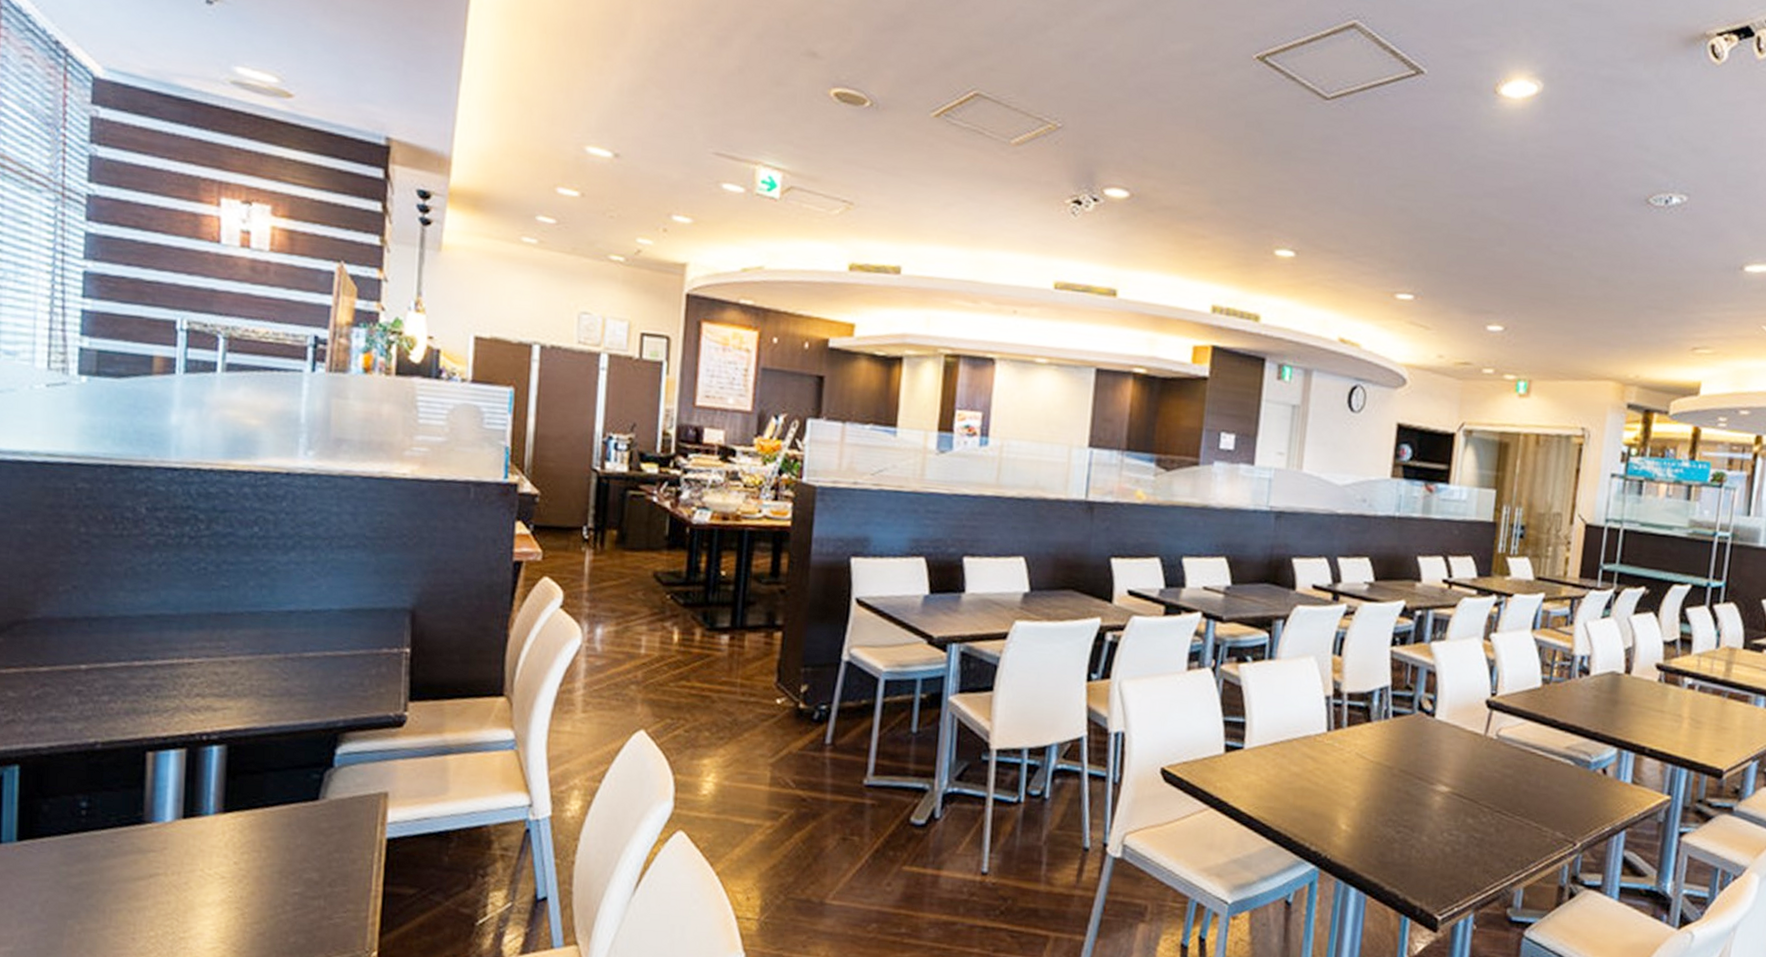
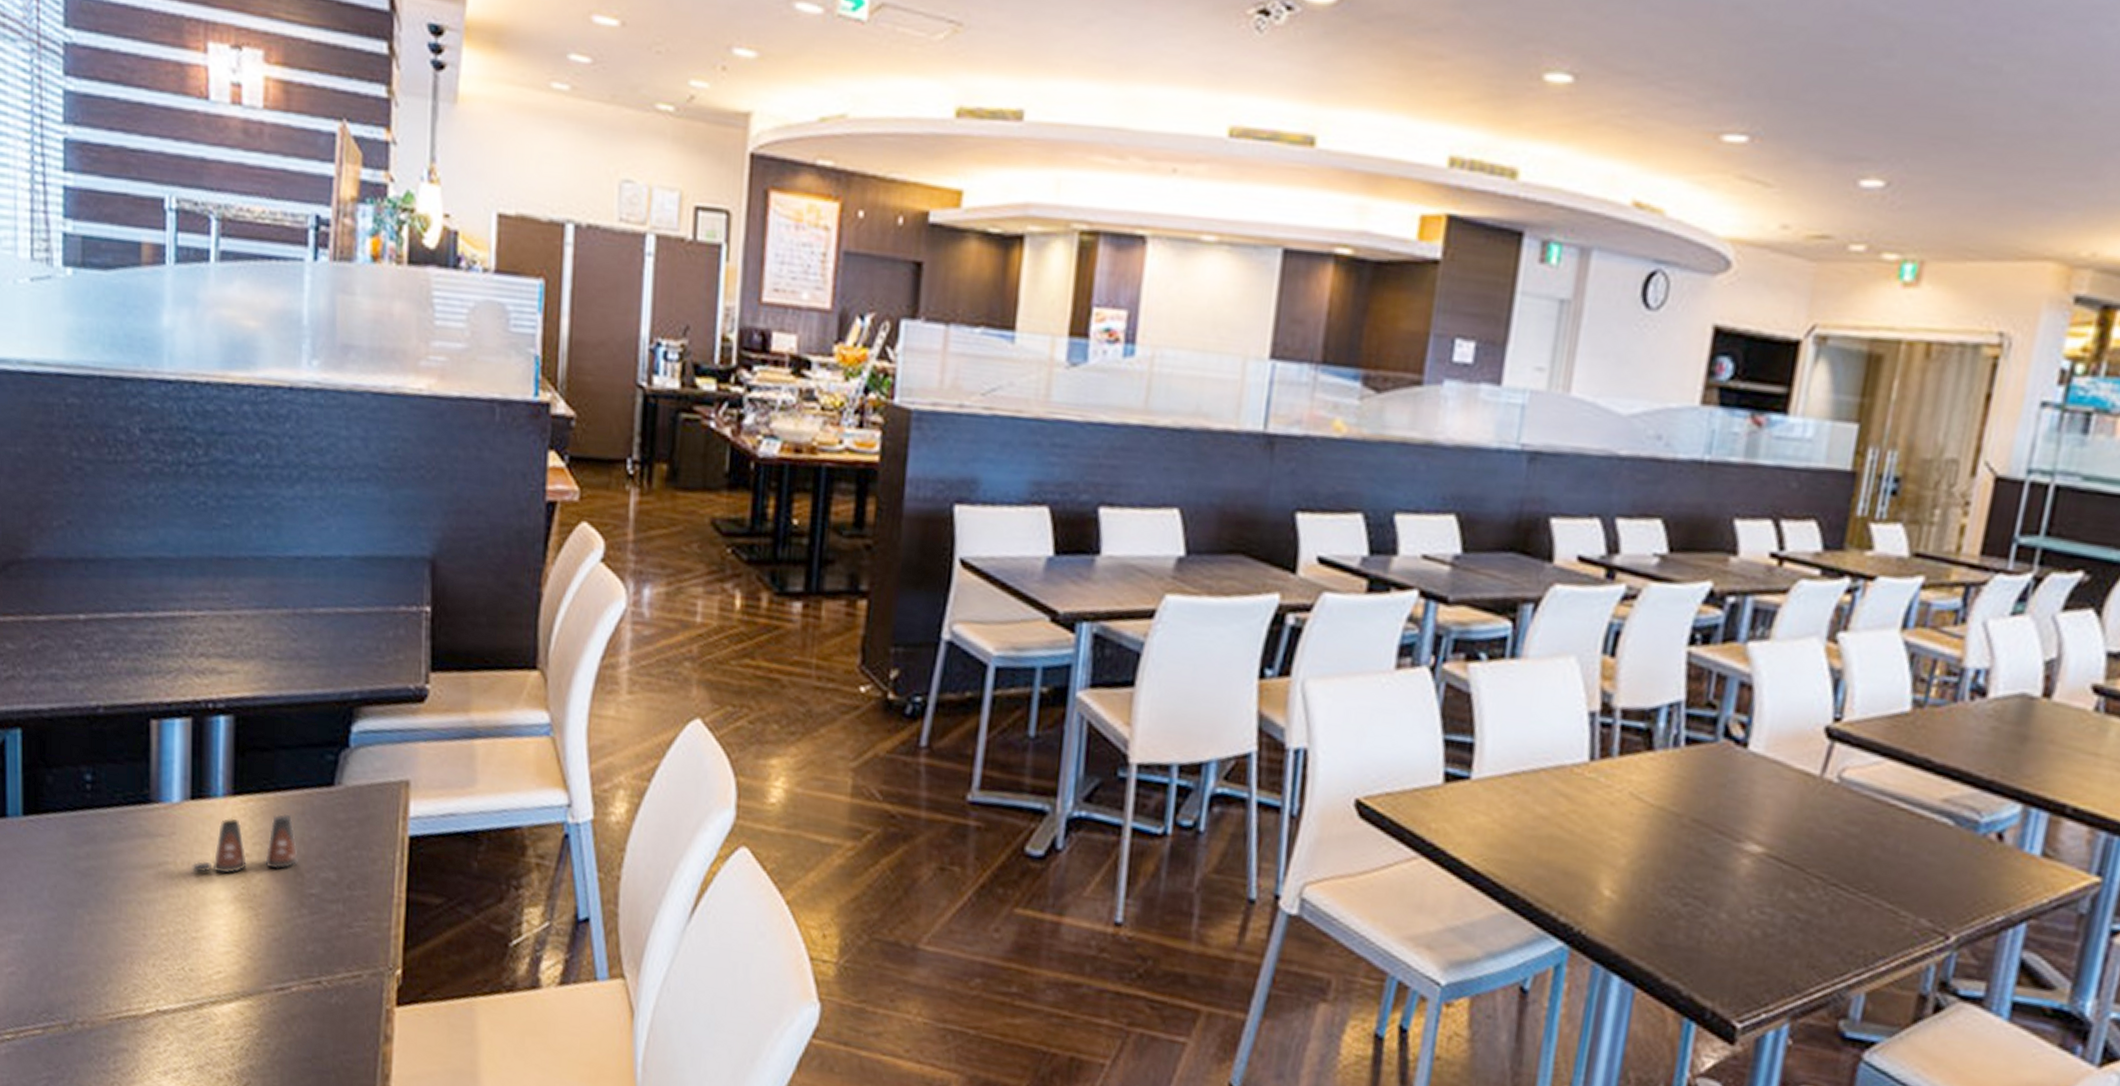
salt shaker: none [182,826,283,882] -> present [192,813,298,874]

